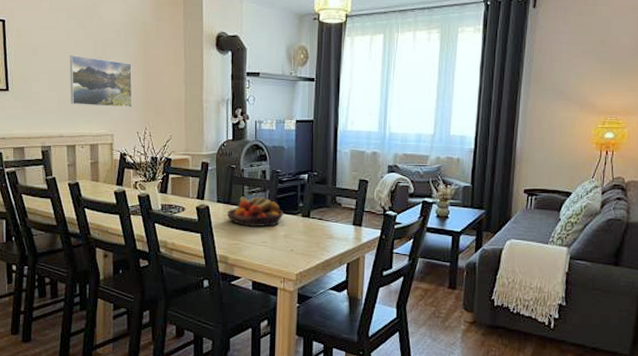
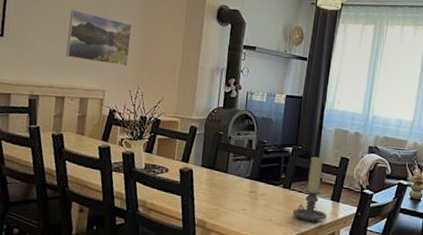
fruit bowl: present [227,196,284,227] -> none [210,163,266,195]
candle holder: none [314,181,350,249] -> present [292,156,327,222]

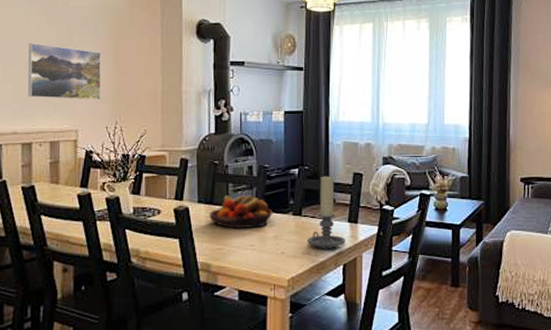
fruit bowl: none [210,163,266,195] -> present [210,195,273,229]

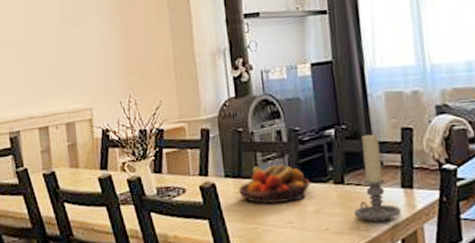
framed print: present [27,43,102,101] -> none [35,20,112,79]

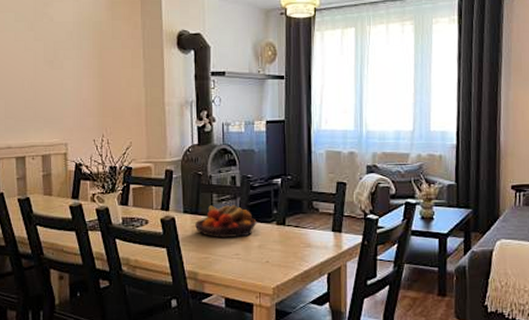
candle holder: present [353,134,402,223] -> none [291,185,330,258]

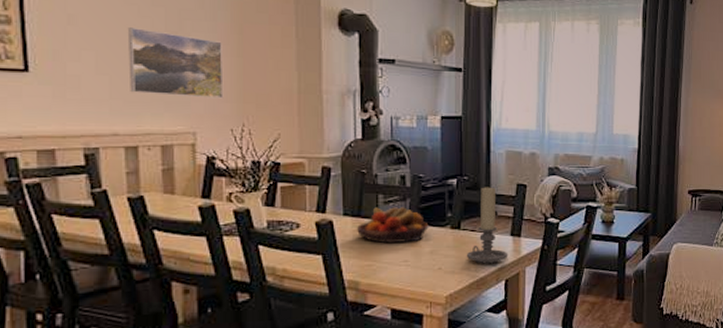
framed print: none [17,59,88,114] -> present [127,27,224,99]
candle holder: none [291,185,330,258] -> present [466,187,508,264]

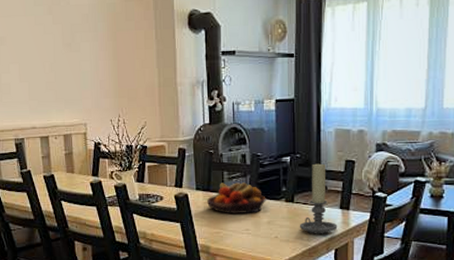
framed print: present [127,27,224,99] -> none [38,43,105,96]

